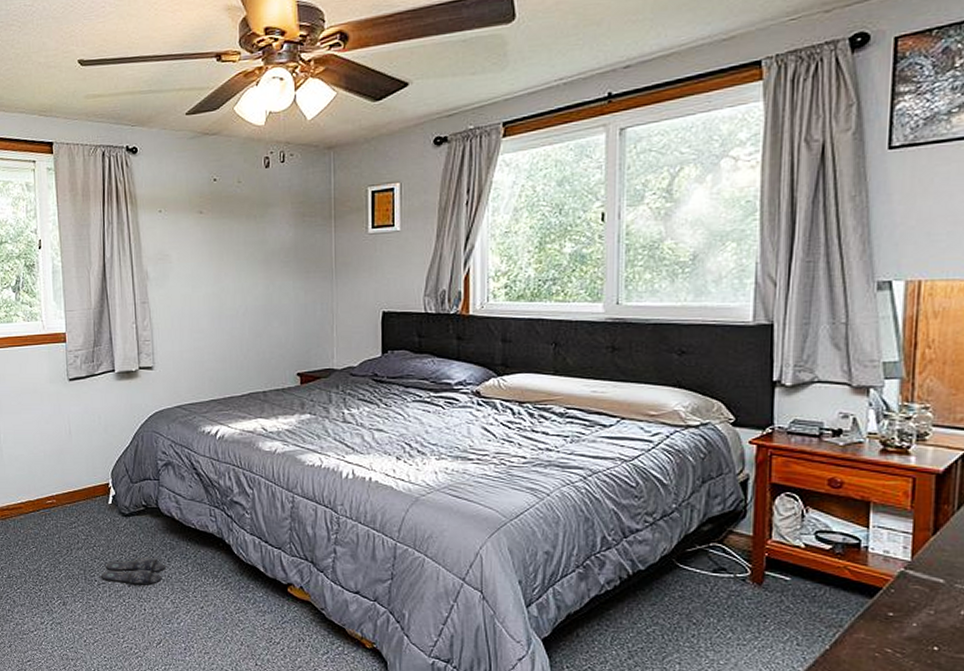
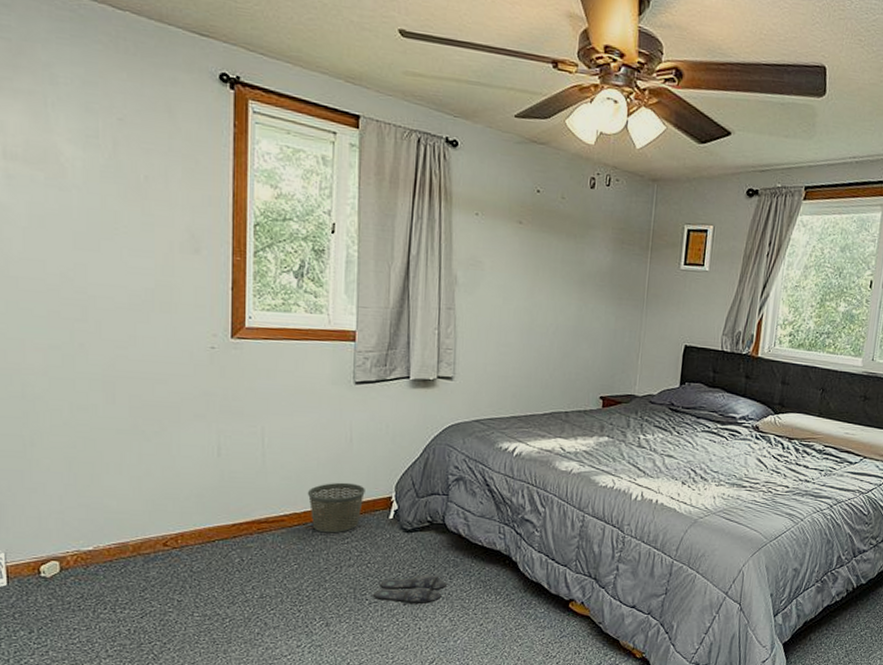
basket: none [38,471,86,519] -> present [307,482,365,533]

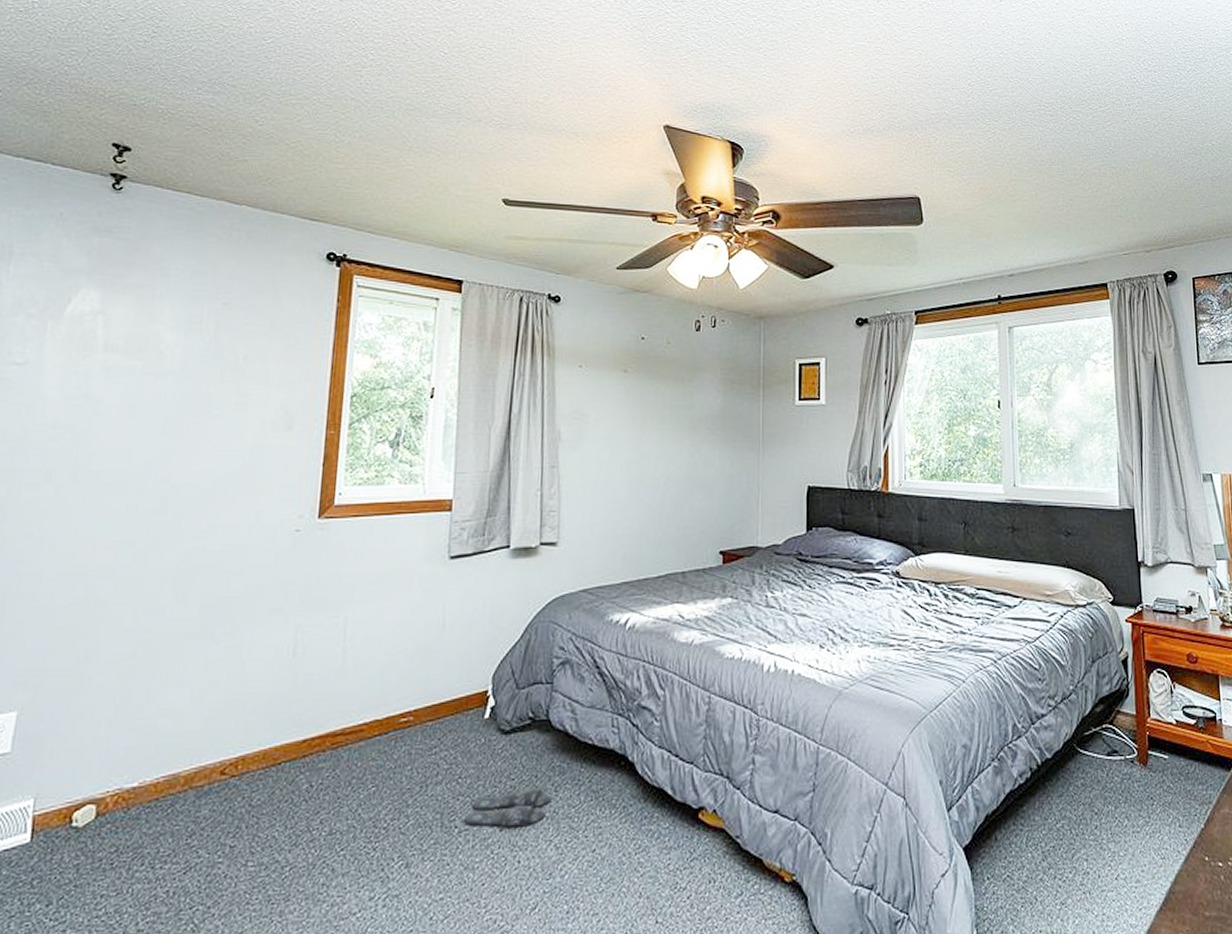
basket: present [307,482,365,533] -> none [391,677,458,743]

